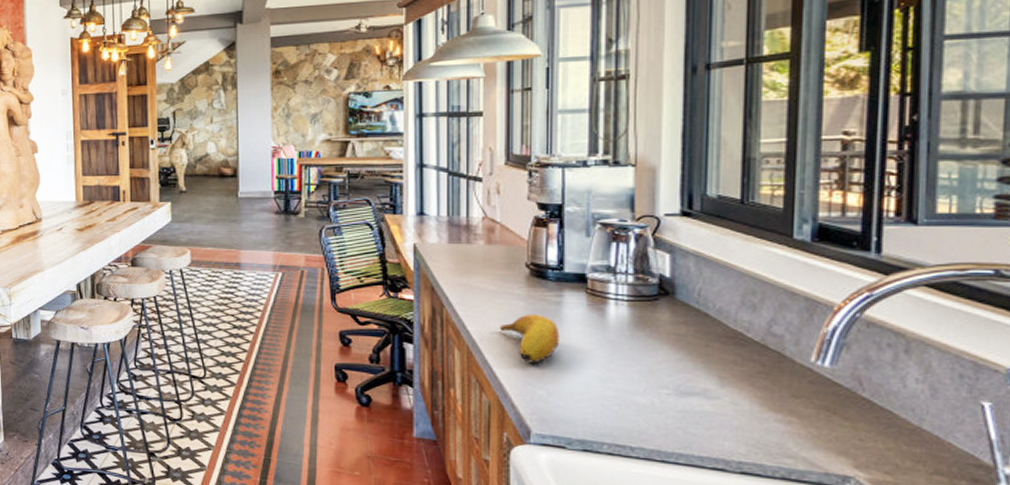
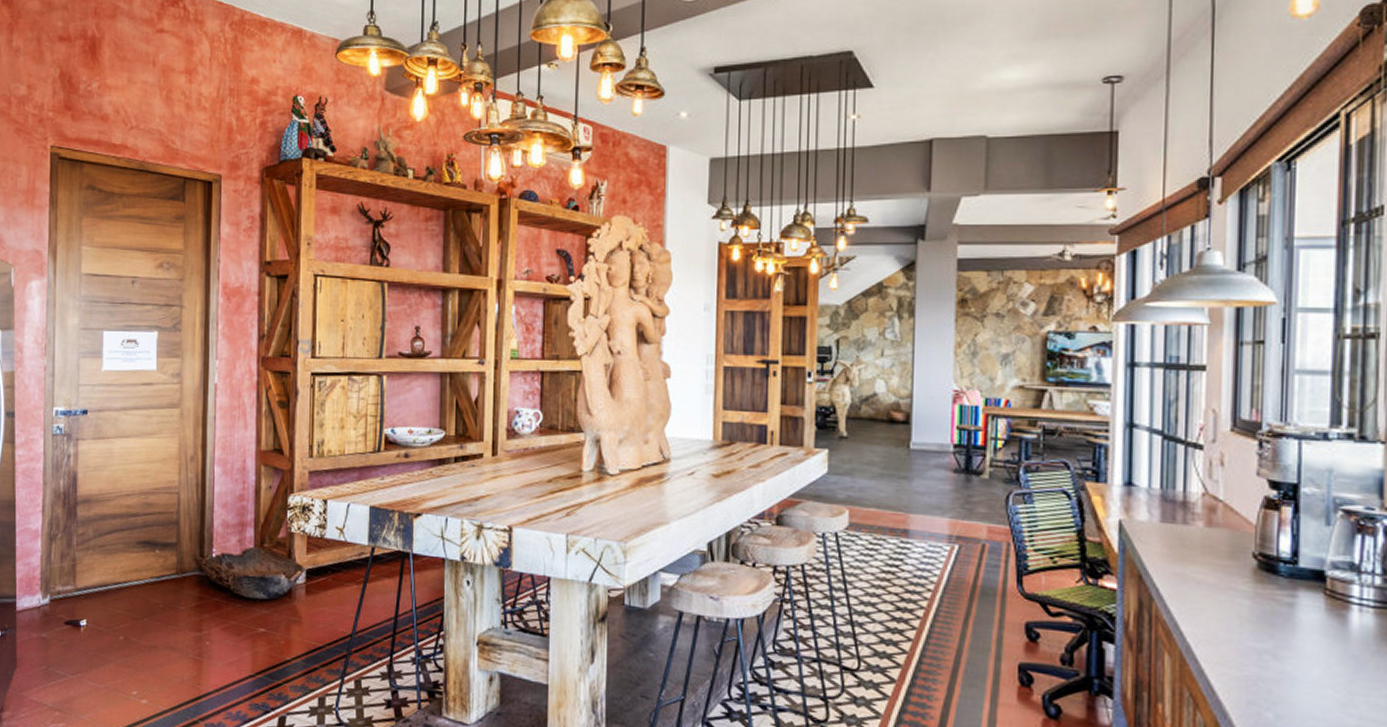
fruit: present [500,314,560,363] -> none [1220,615,1292,678]

